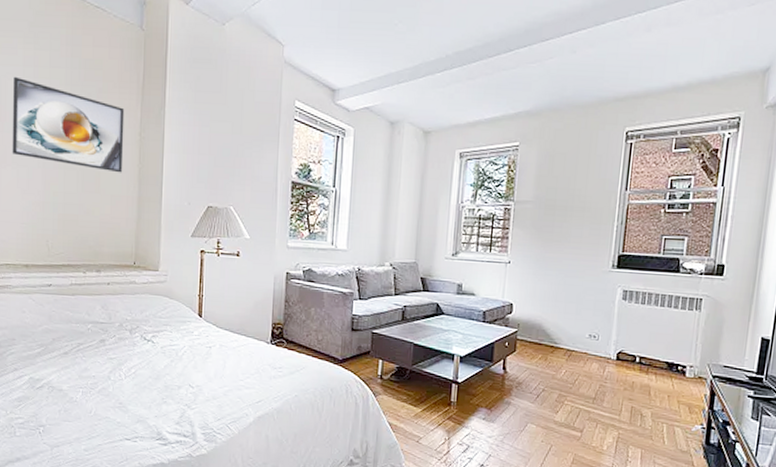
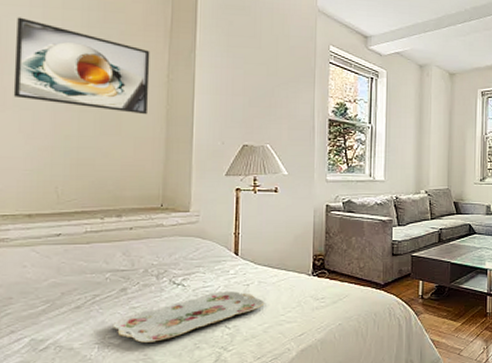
serving tray: none [94,351,225,393] -> present [112,291,265,343]

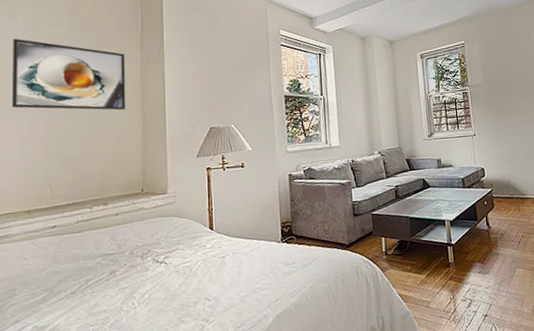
serving tray: present [112,291,265,343] -> none [104,264,240,322]

